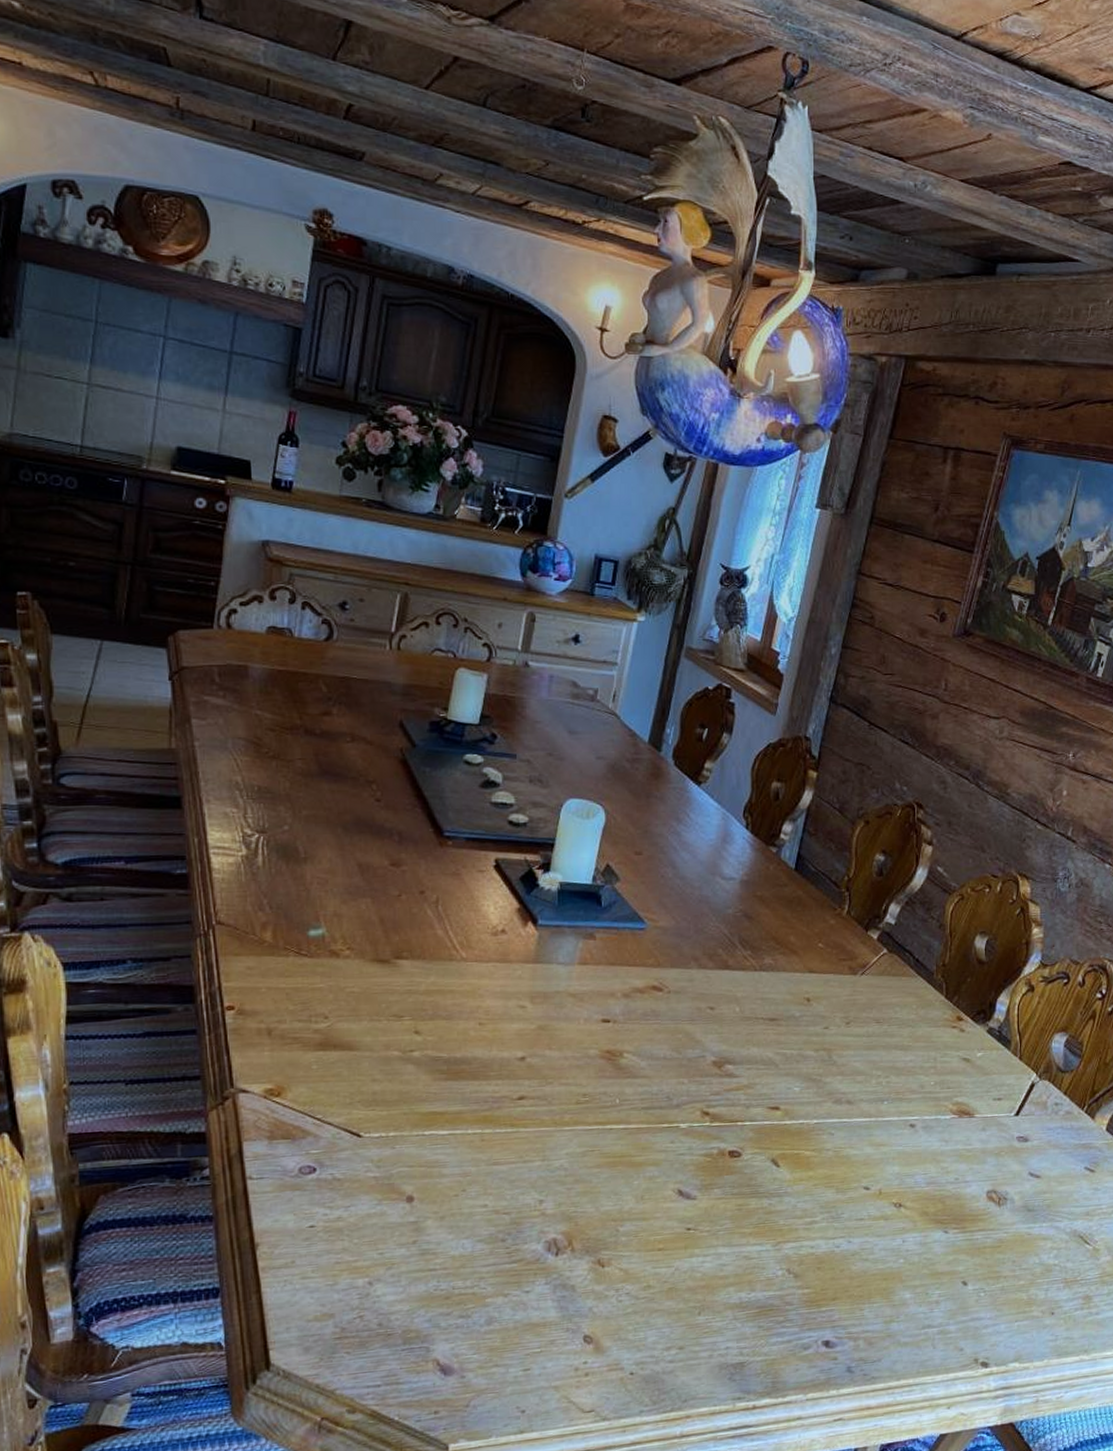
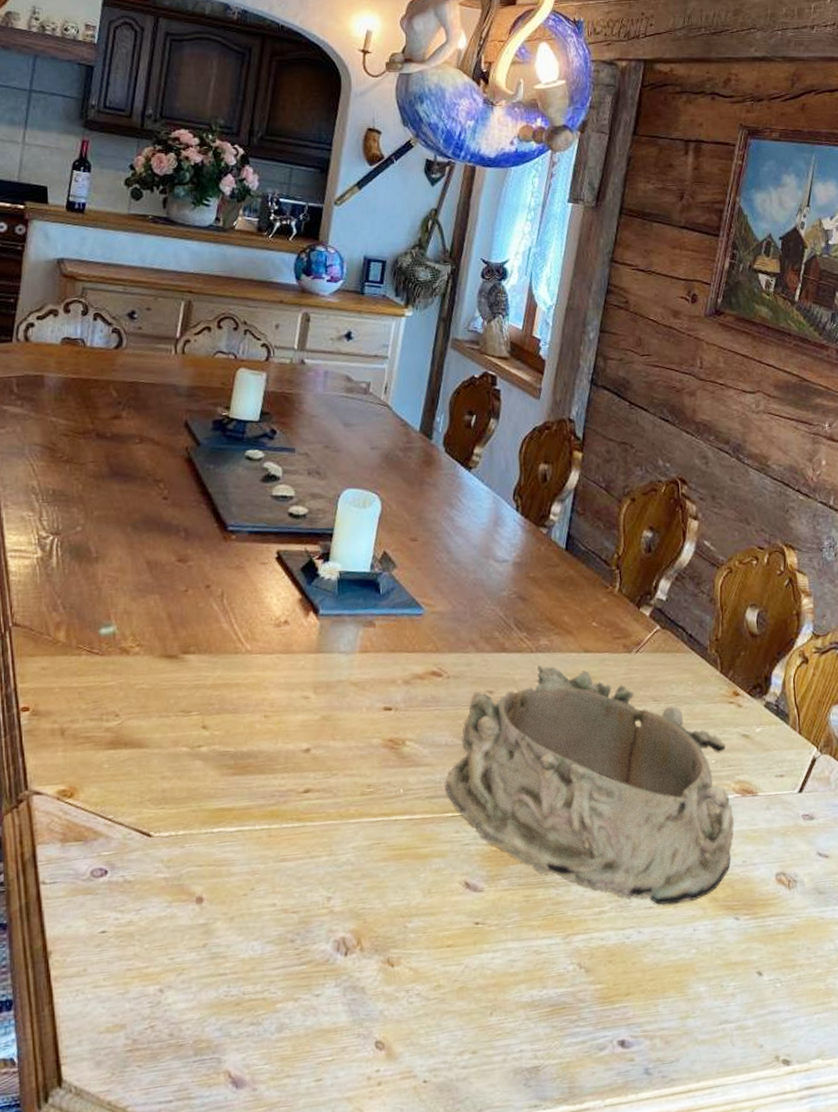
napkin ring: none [662,984,949,1217] -> present [445,665,734,905]

